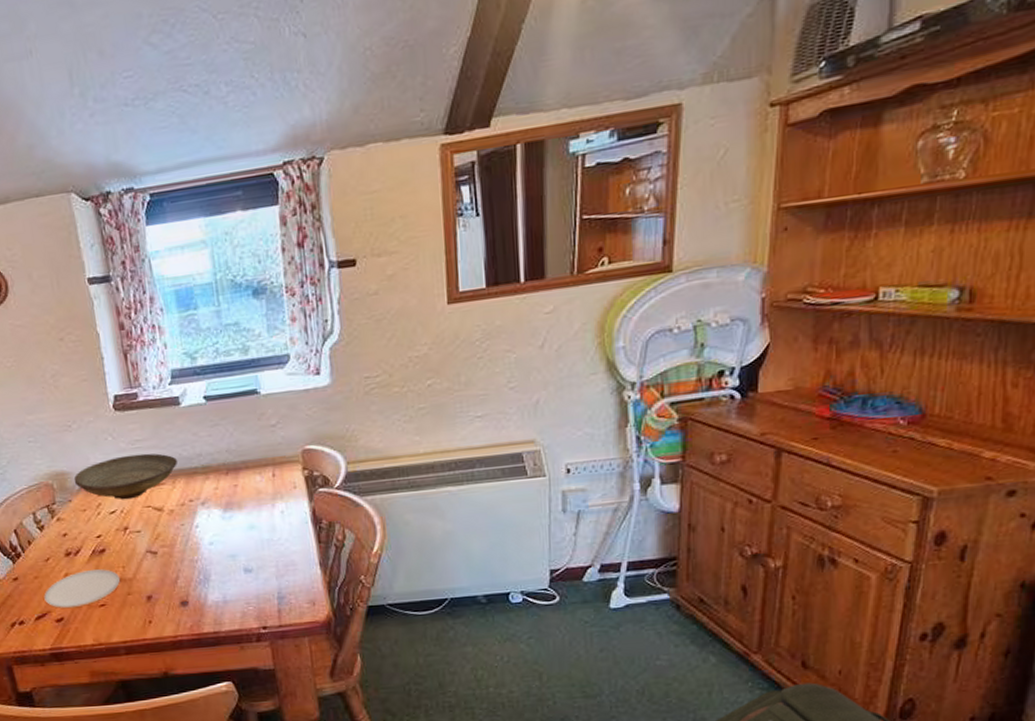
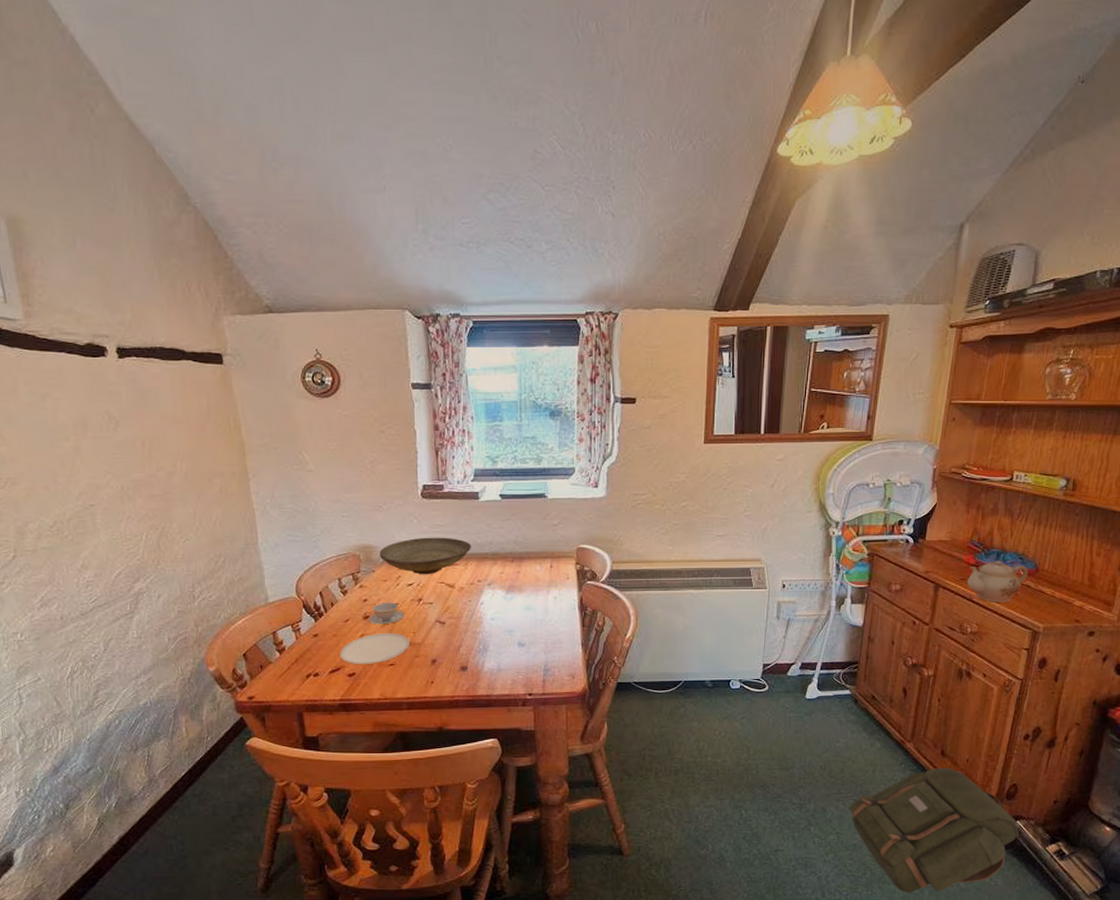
teacup: none [70,533,111,562] -> present [368,601,405,625]
teapot: none [821,408,911,465] -> present [966,561,1029,602]

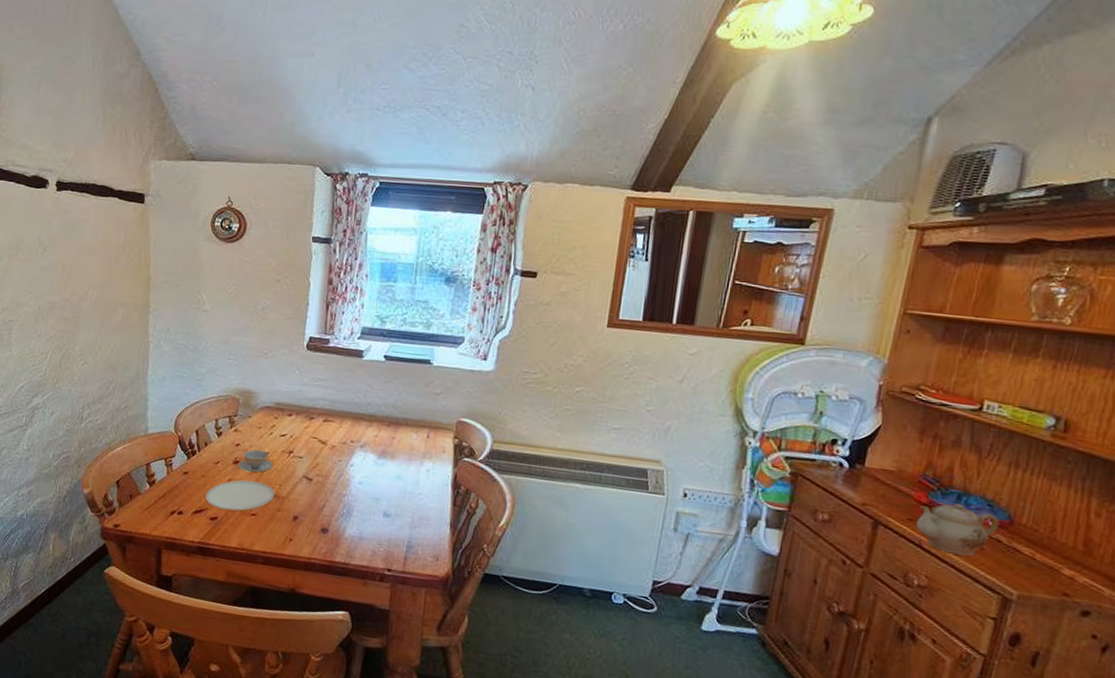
decorative bowl: present [379,537,472,575] -> none [257,389,350,428]

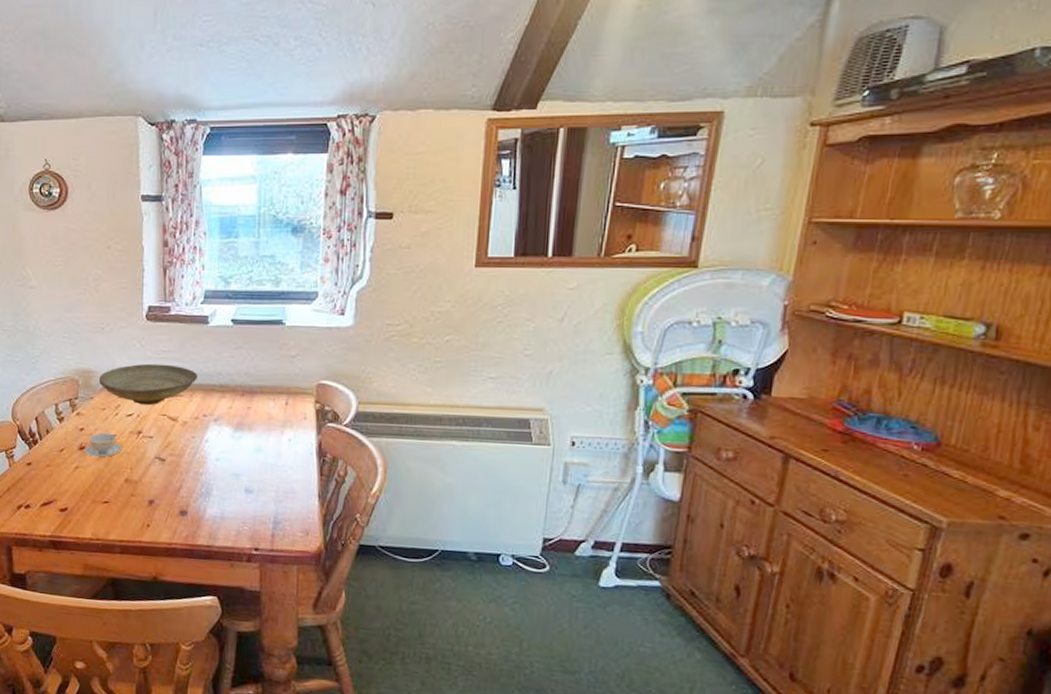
plate: present [205,480,275,512] -> none [53,466,127,501]
decorative bowl: none [257,389,350,428] -> present [98,363,199,406]
teapot: present [915,503,1000,557] -> none [830,428,925,485]

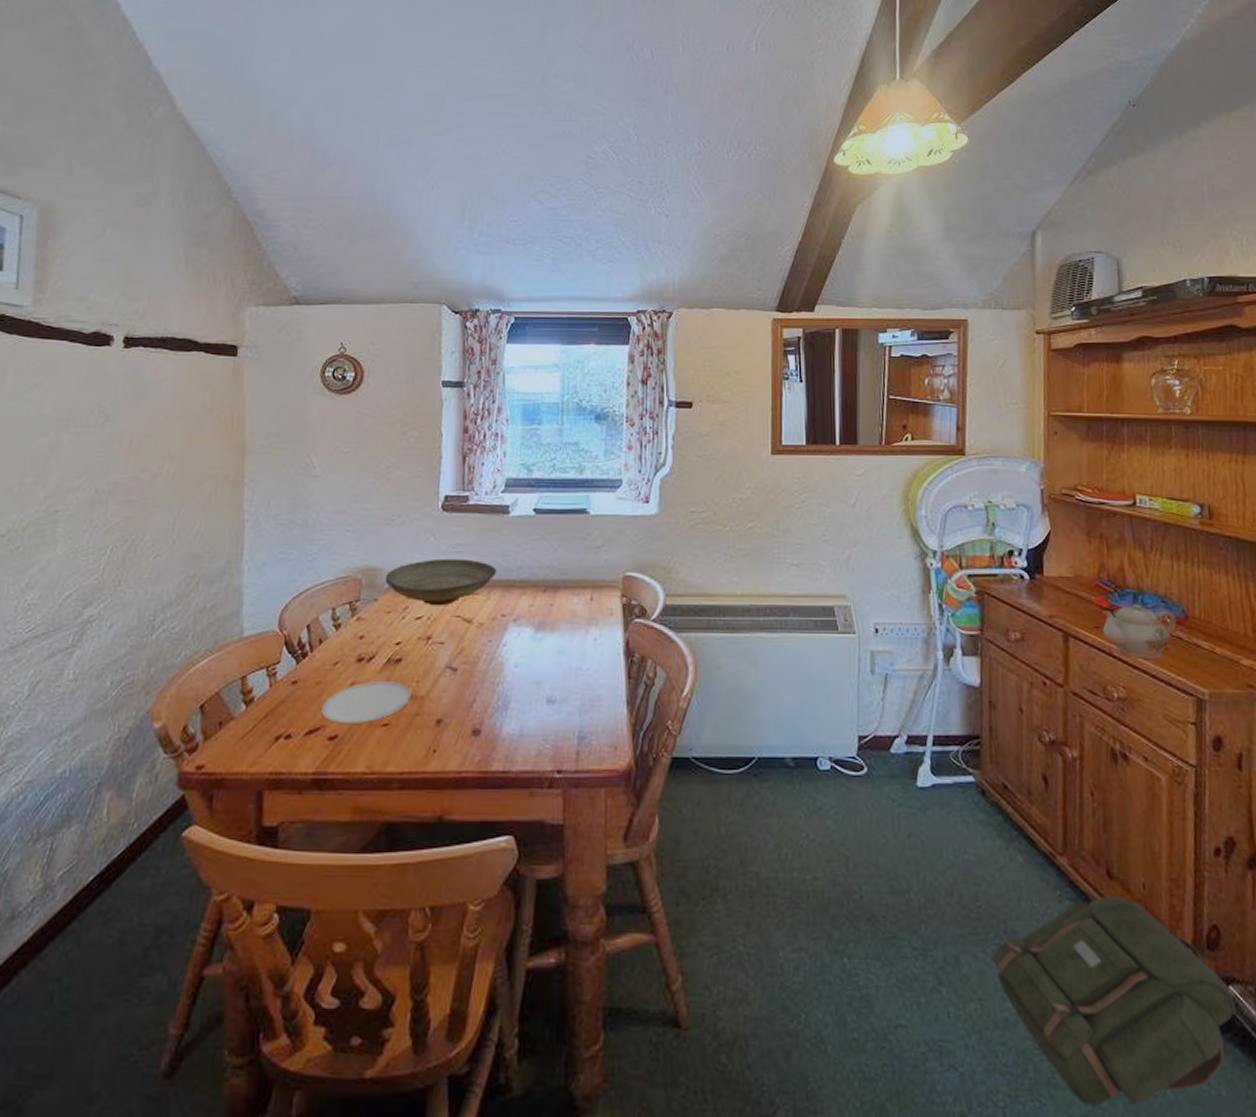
plate: none [53,466,127,501] -> present [321,681,412,725]
teacup: present [83,431,122,458] -> none [362,638,408,670]
teapot: none [830,428,925,485] -> present [1102,604,1177,659]

